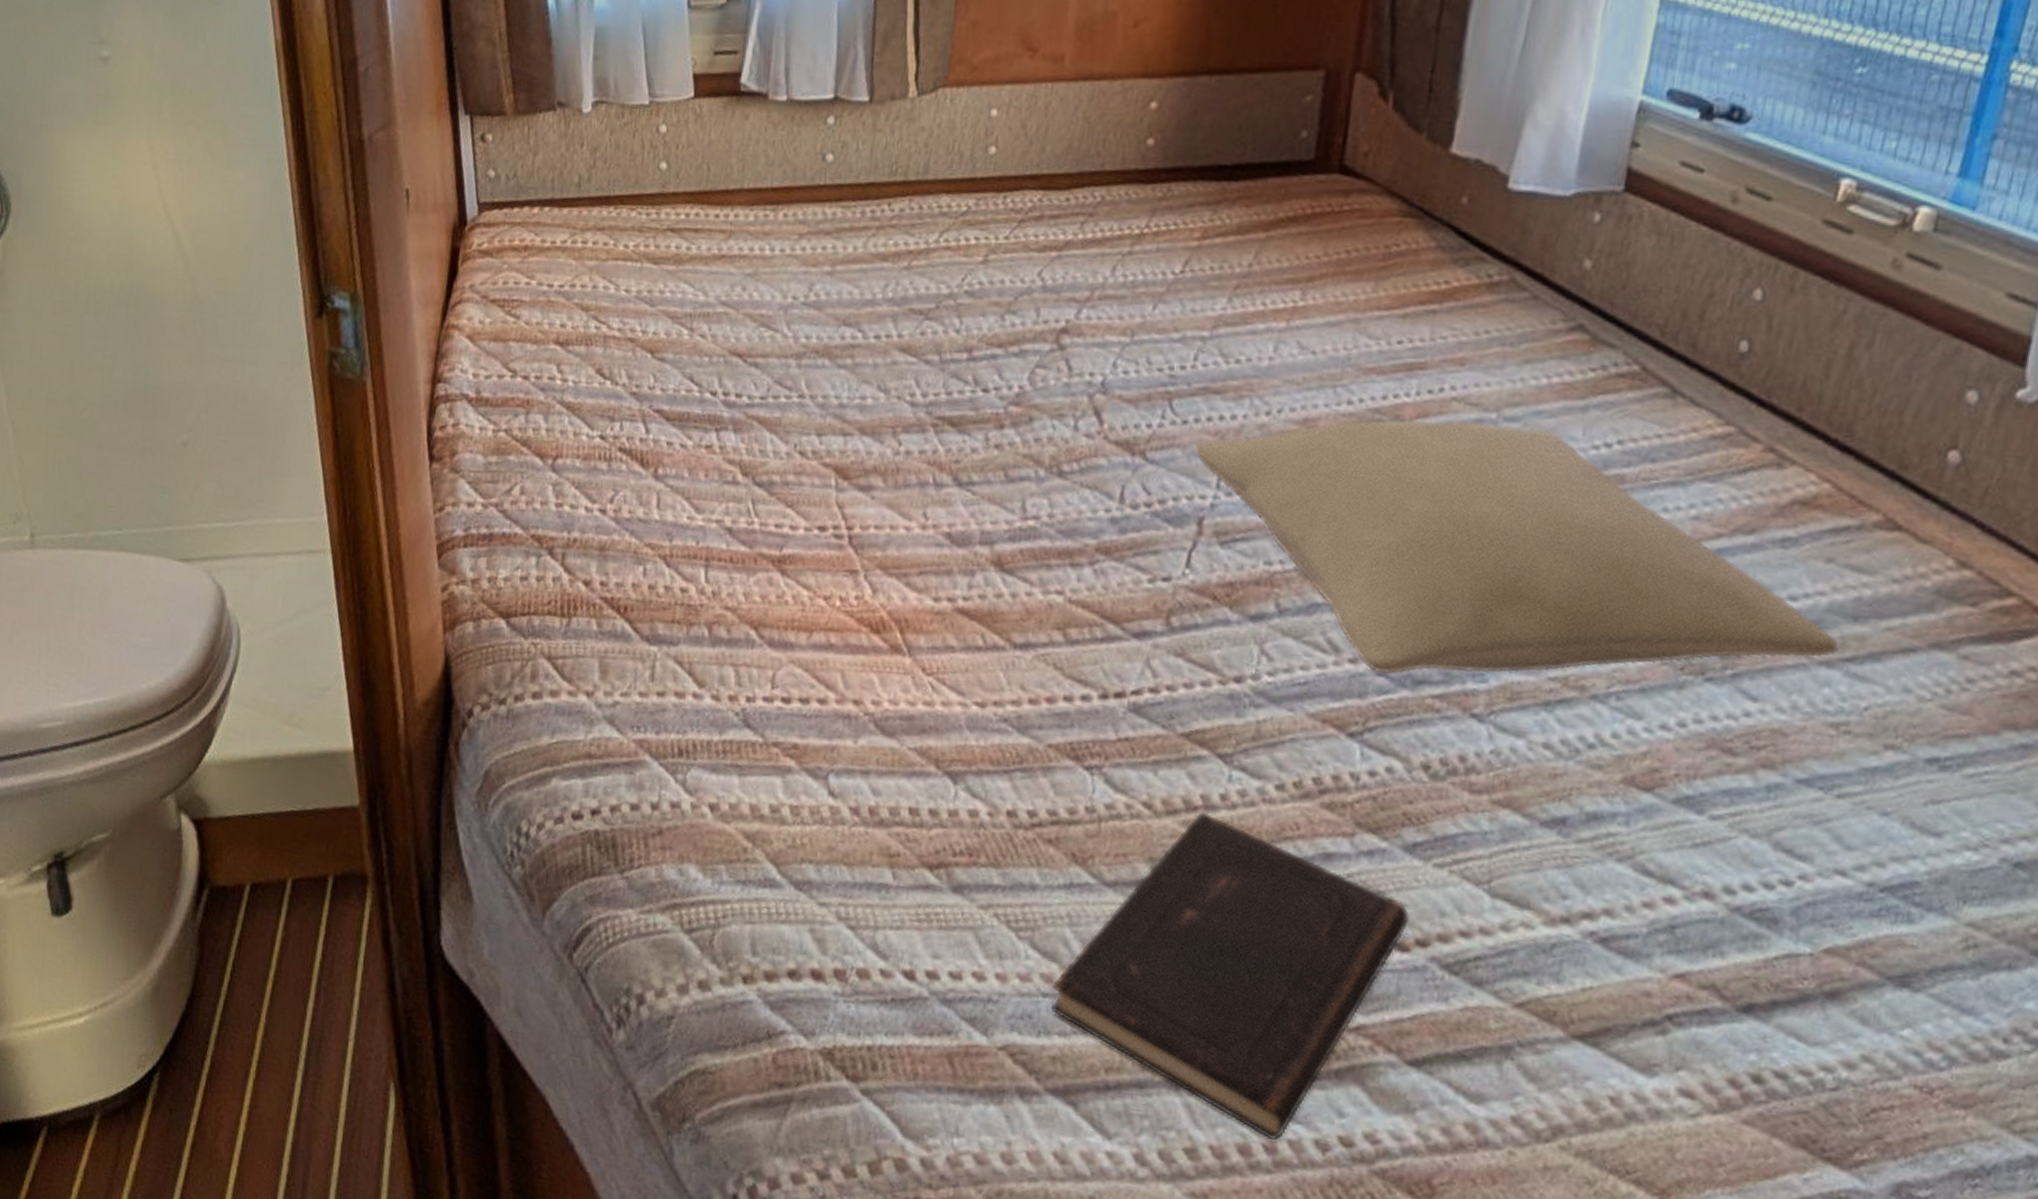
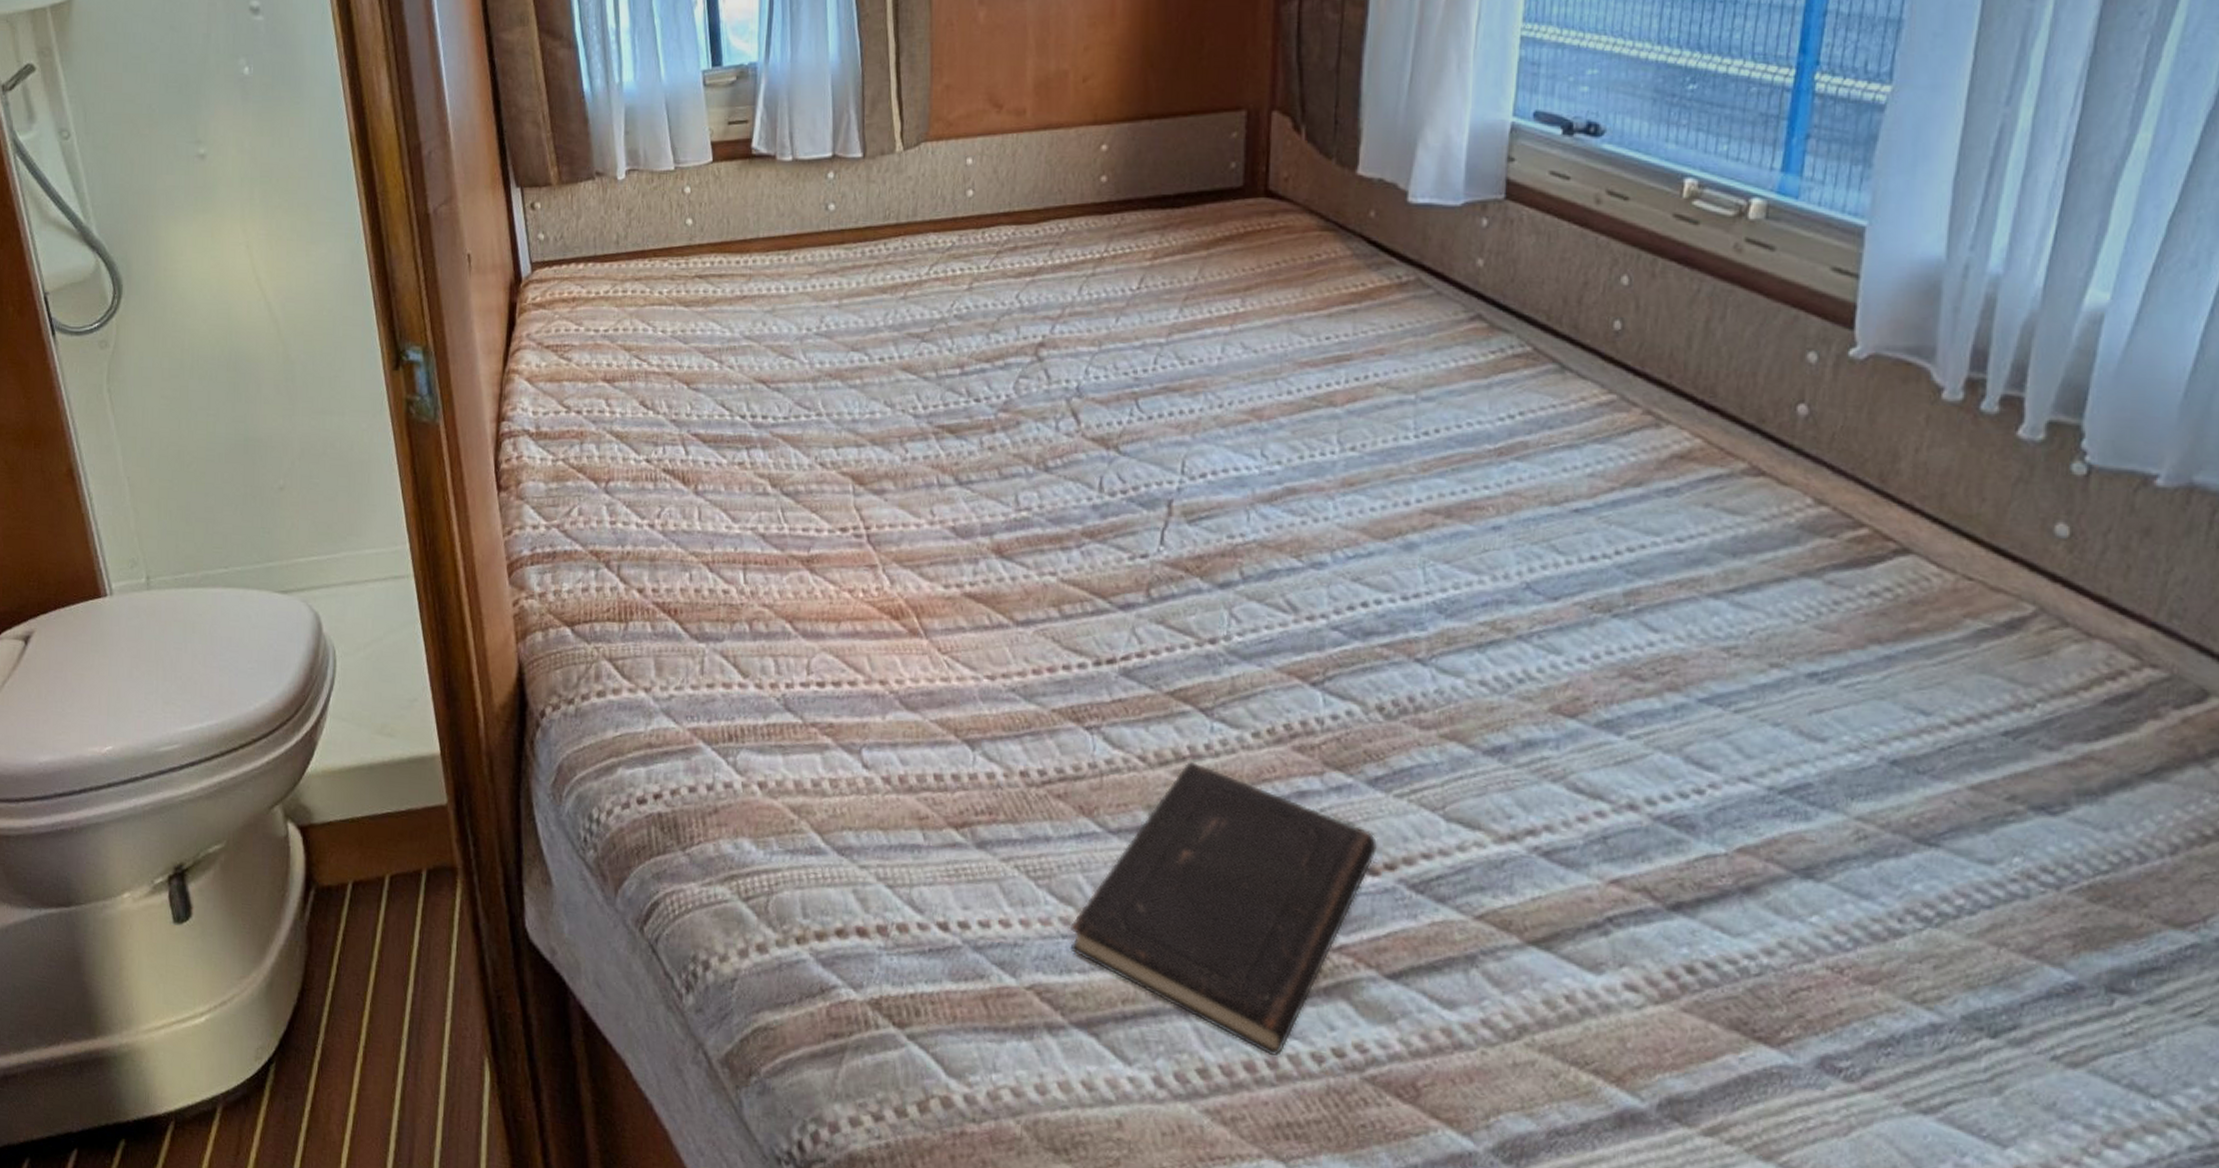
pillow: present [1193,419,1841,675] -> none [1159,403,1725,629]

